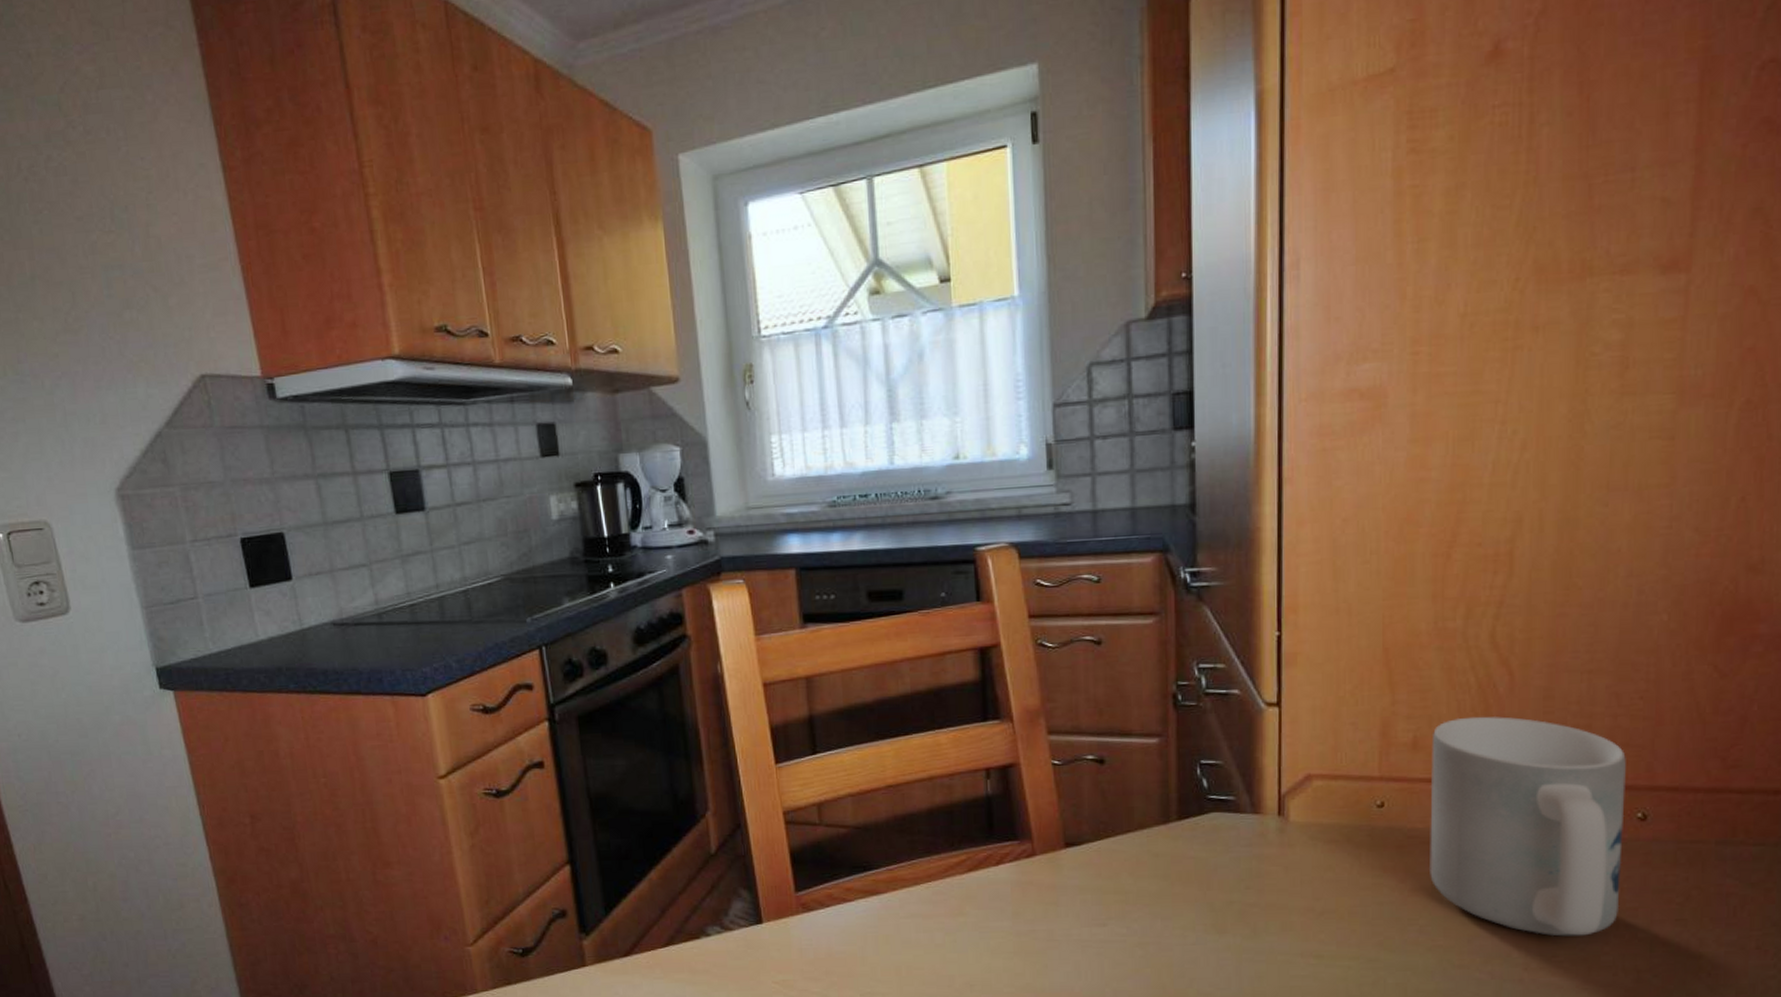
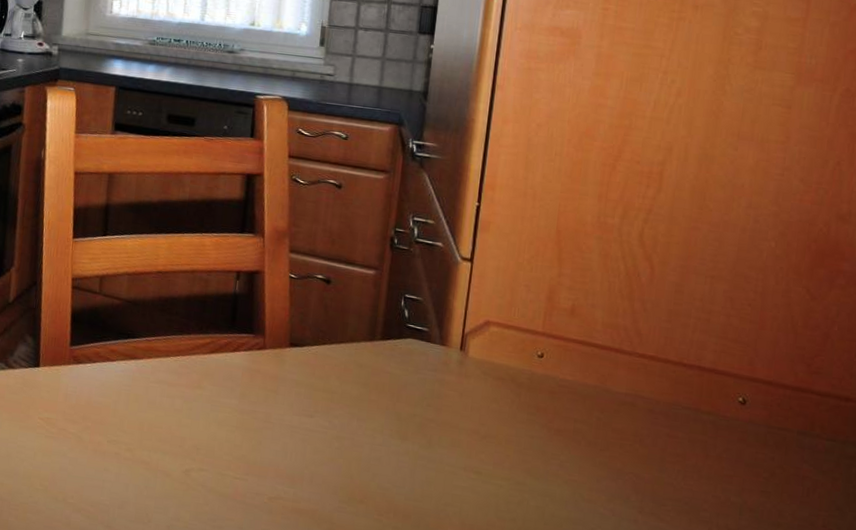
mug: present [1430,716,1626,937] -> none [573,296,734,492]

